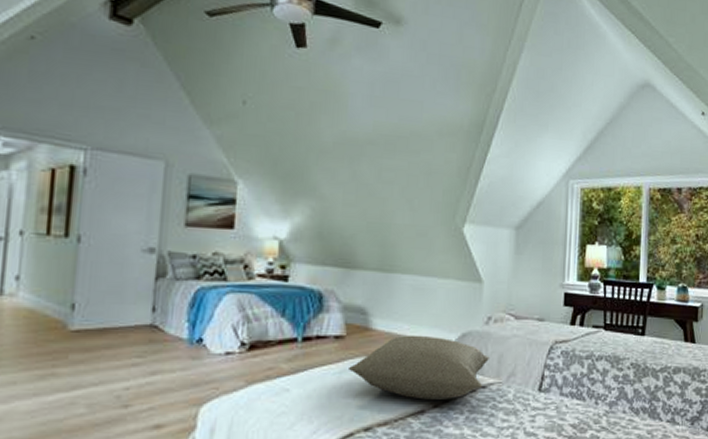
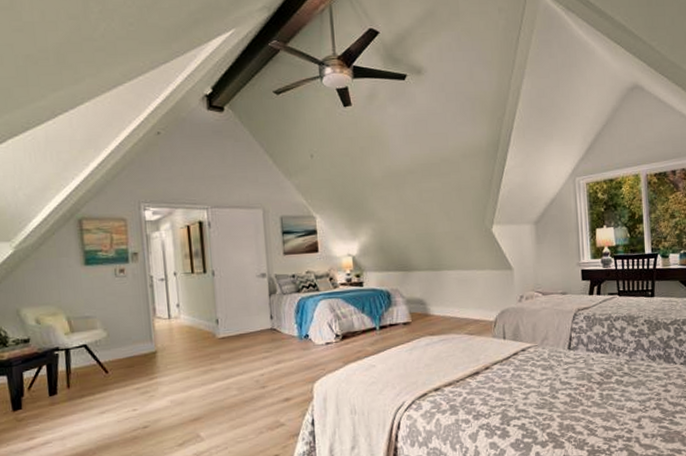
pillow: present [347,335,490,400] -> none [416,315,526,364]

